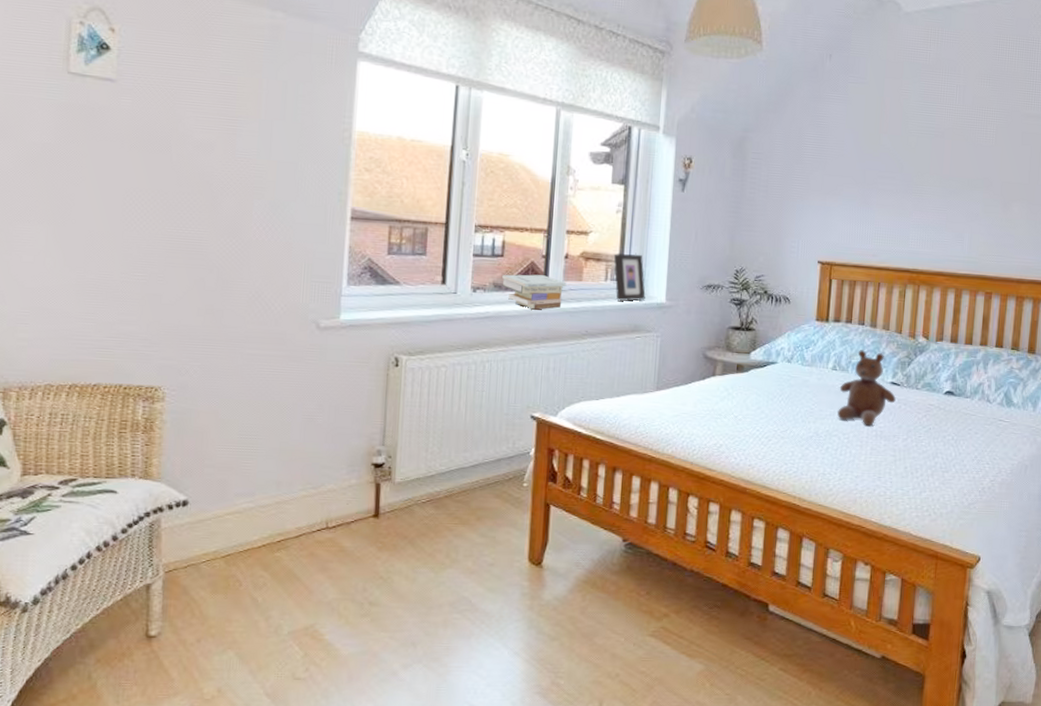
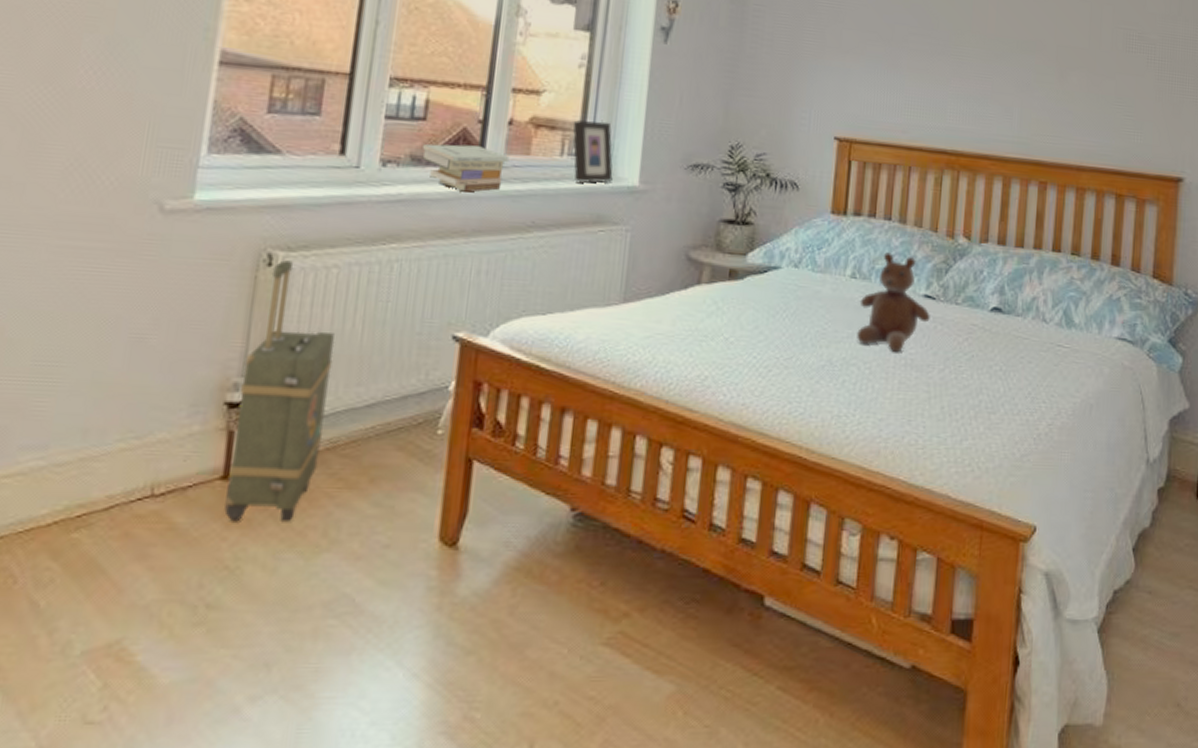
suitcase: none [377,362,447,547] -> present [224,260,335,522]

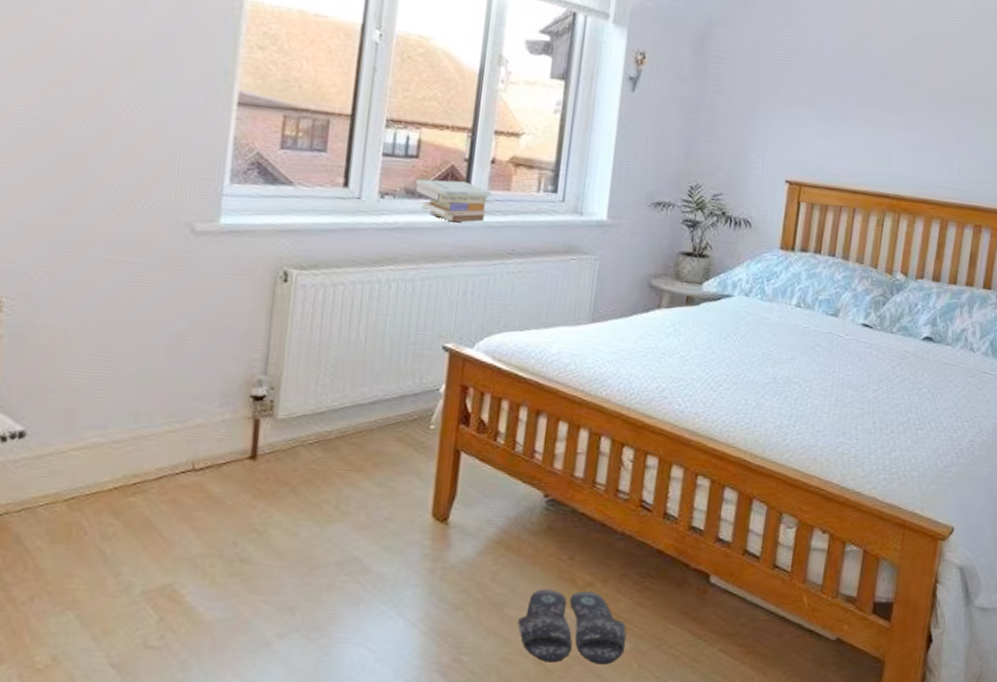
suitcase: present [224,260,335,522] -> none [253,277,342,494]
slippers: none [541,624,669,715] -> present [518,589,627,665]
picture frame: present [573,120,613,183] -> none [548,161,584,217]
teddy bear: present [857,251,930,352] -> none [799,284,867,373]

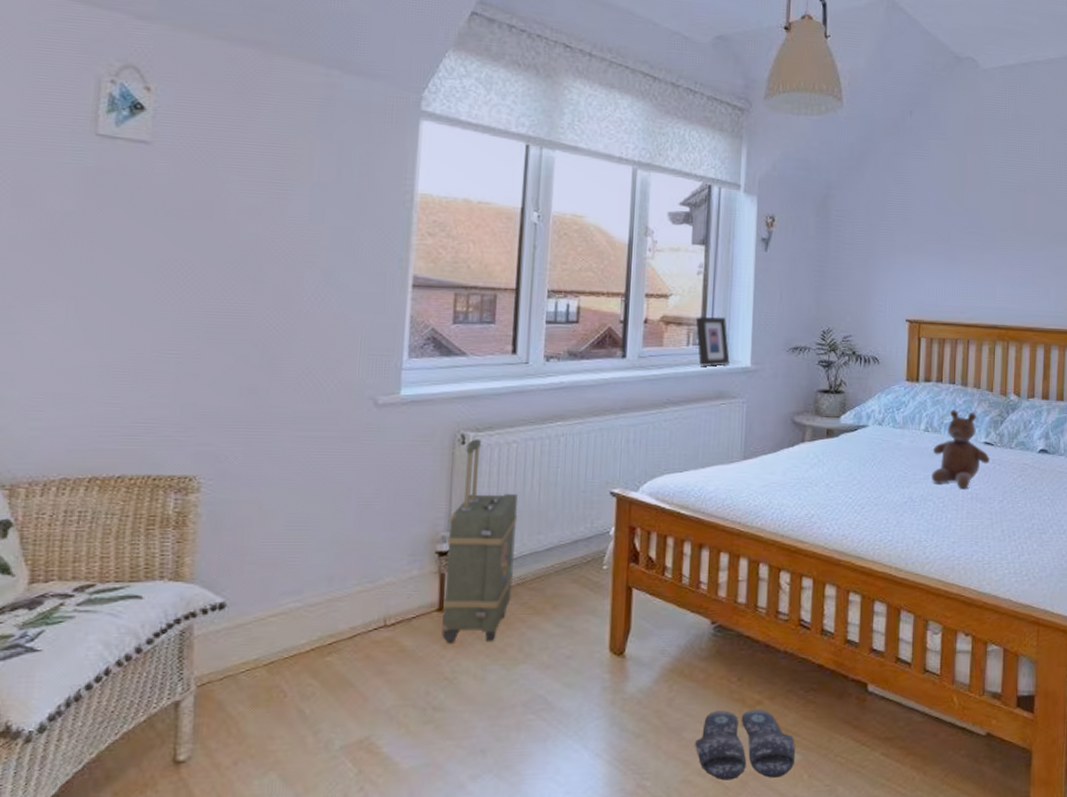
suitcase: none [253,277,342,494] -> present [441,439,518,644]
books: present [415,179,492,224] -> none [577,341,647,380]
picture frame: none [548,161,584,217] -> present [695,317,730,366]
teddy bear: none [799,284,867,373] -> present [932,409,990,488]

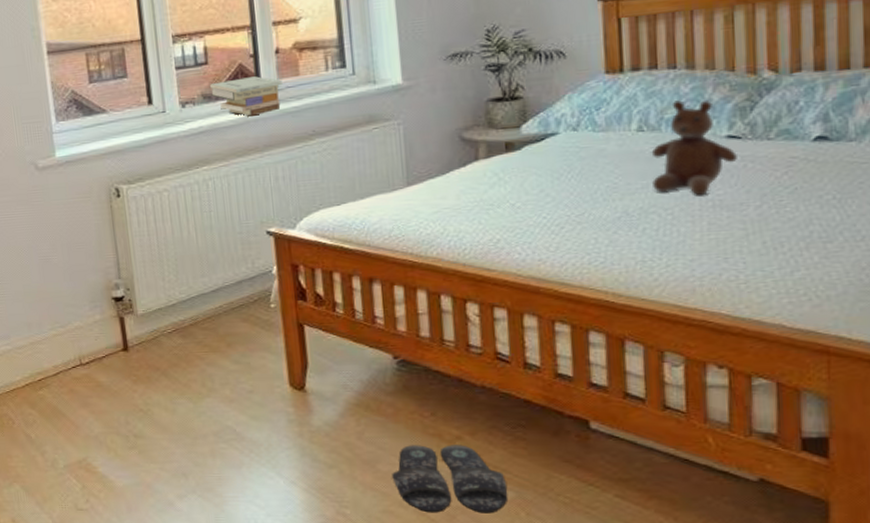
suitcase: present [441,439,518,644] -> none [118,191,187,379]
books: none [577,341,647,380] -> present [210,76,283,117]
picture frame: present [695,317,730,366] -> none [331,32,377,91]

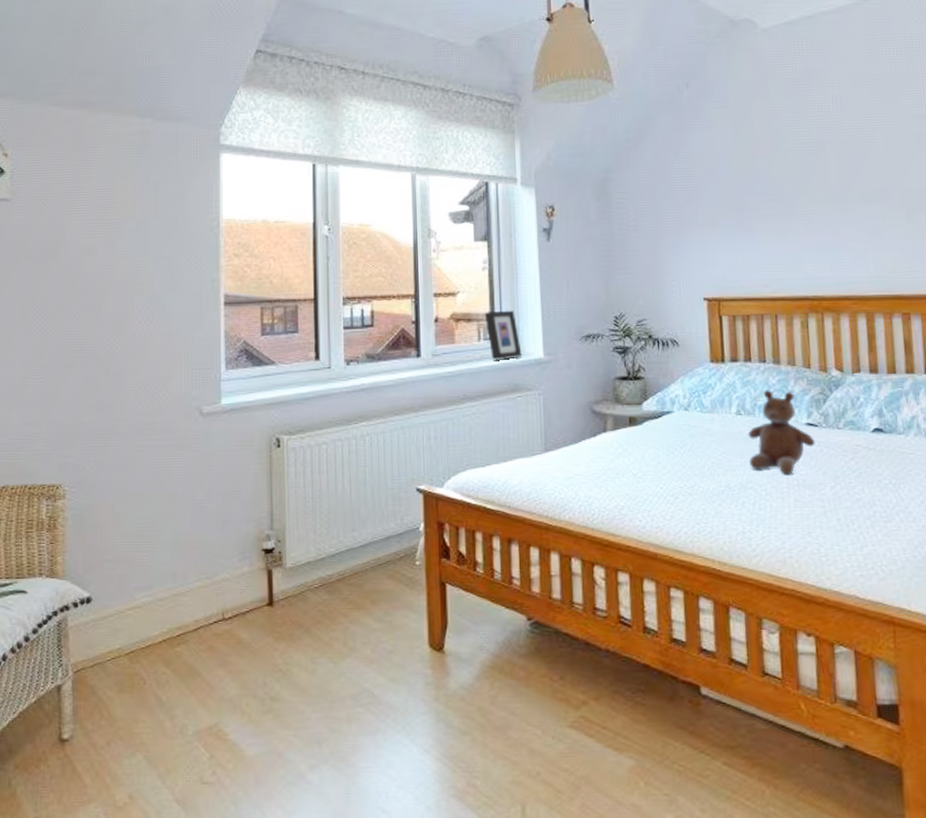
books: present [210,76,283,117] -> none [374,341,440,379]
picture frame: none [331,32,377,91] -> present [484,310,522,360]
slippers: present [392,445,508,514] -> none [522,710,628,783]

